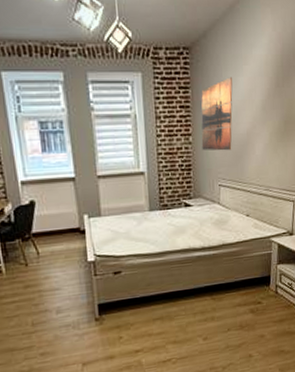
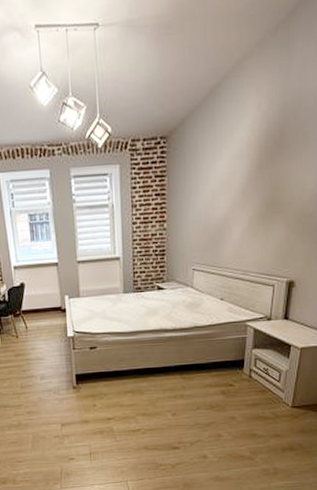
wall art: present [201,77,233,151] -> none [176,162,210,236]

